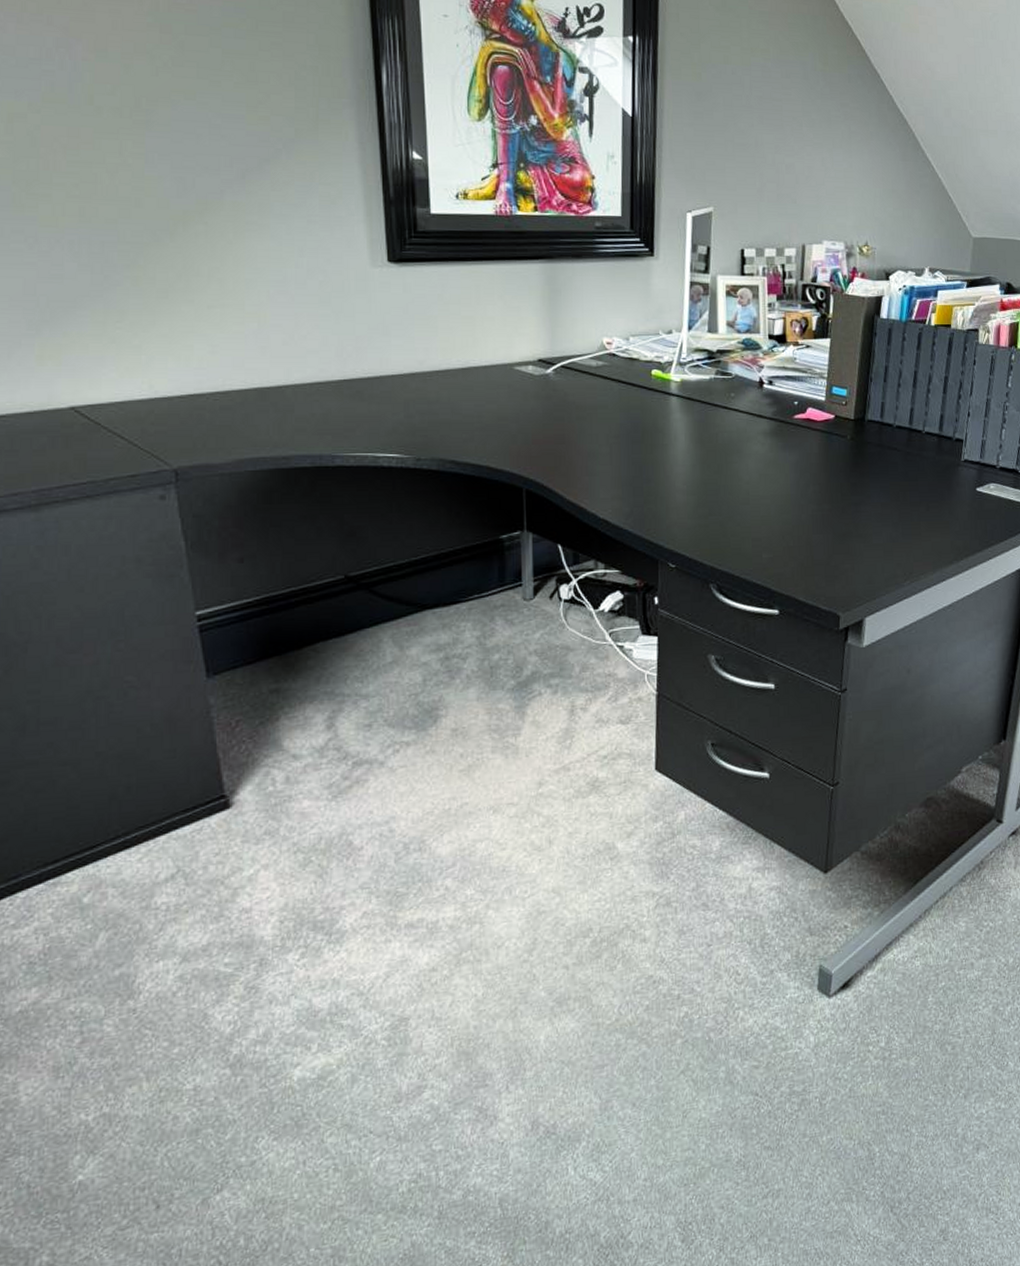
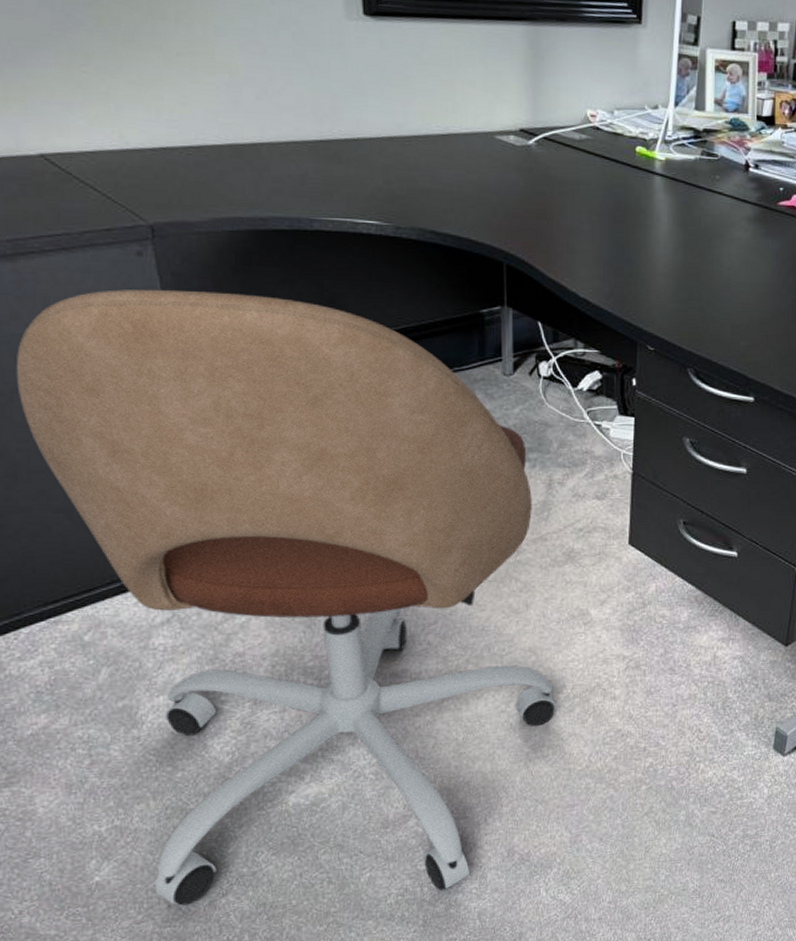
office chair: none [32,531,584,1206] -> present [16,289,558,906]

